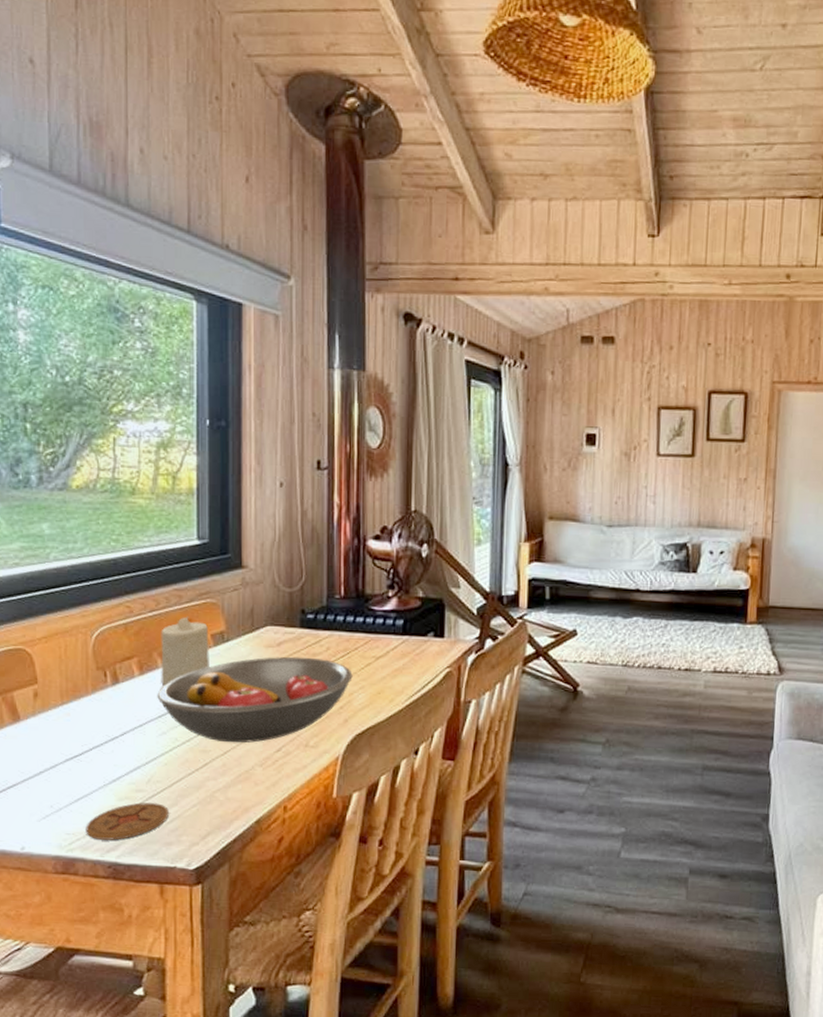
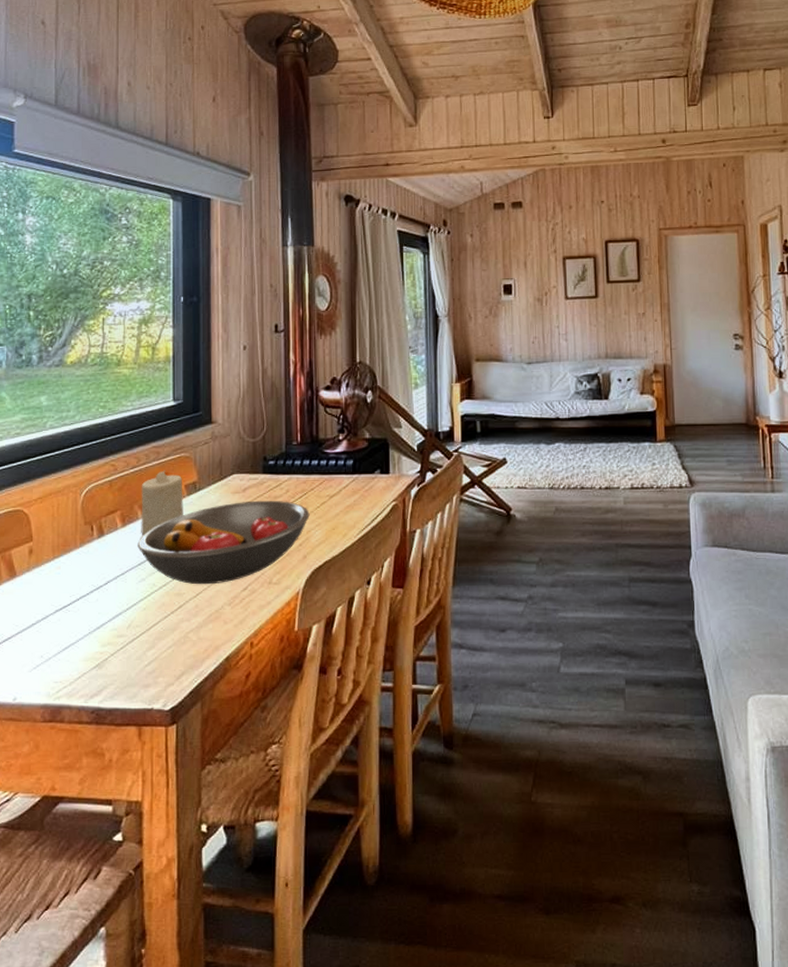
coaster: present [86,802,169,840] -> none [72,647,147,686]

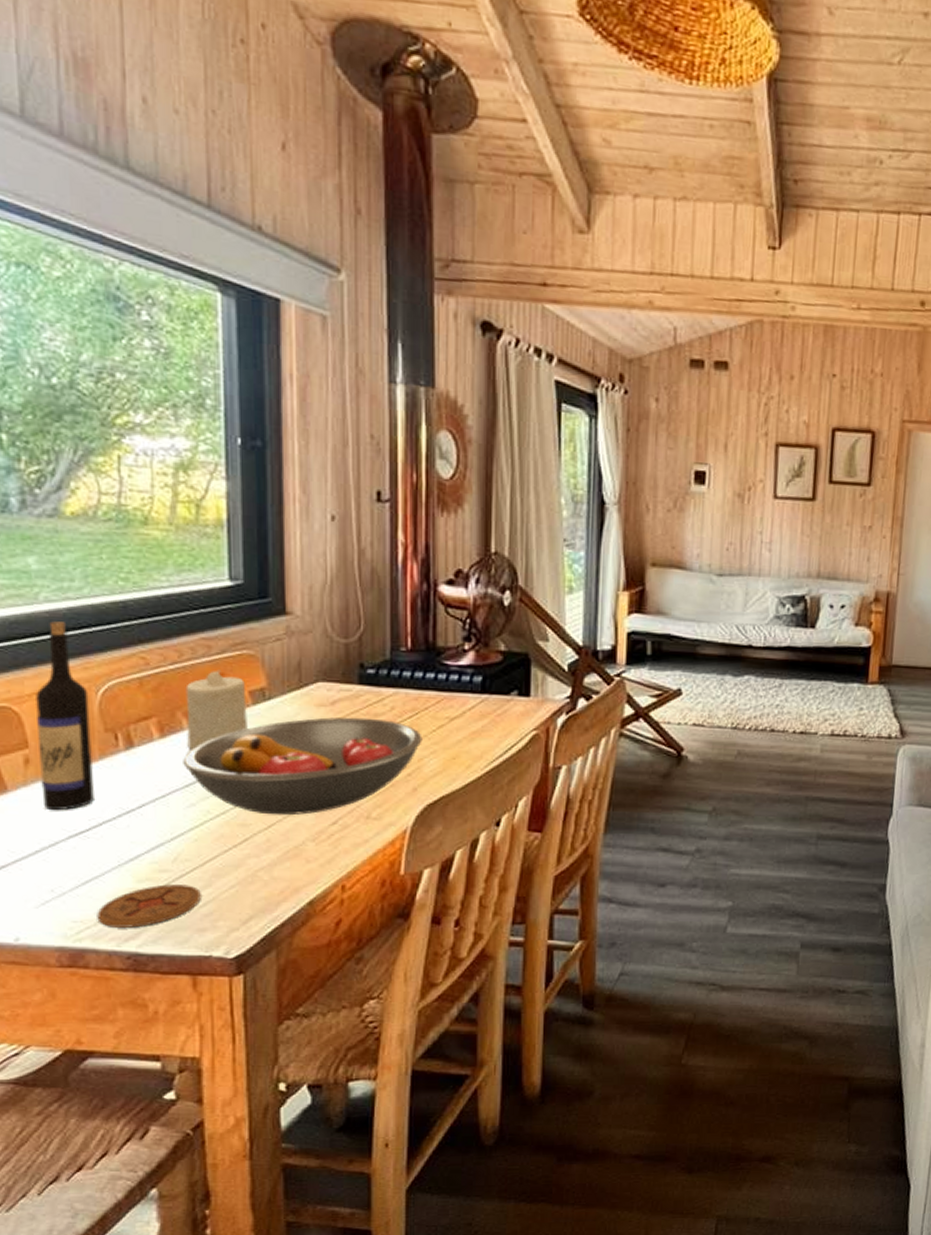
wine bottle: none [39,442,75,590] -> present [36,621,94,811]
coaster: none [72,647,147,686] -> present [97,884,201,928]

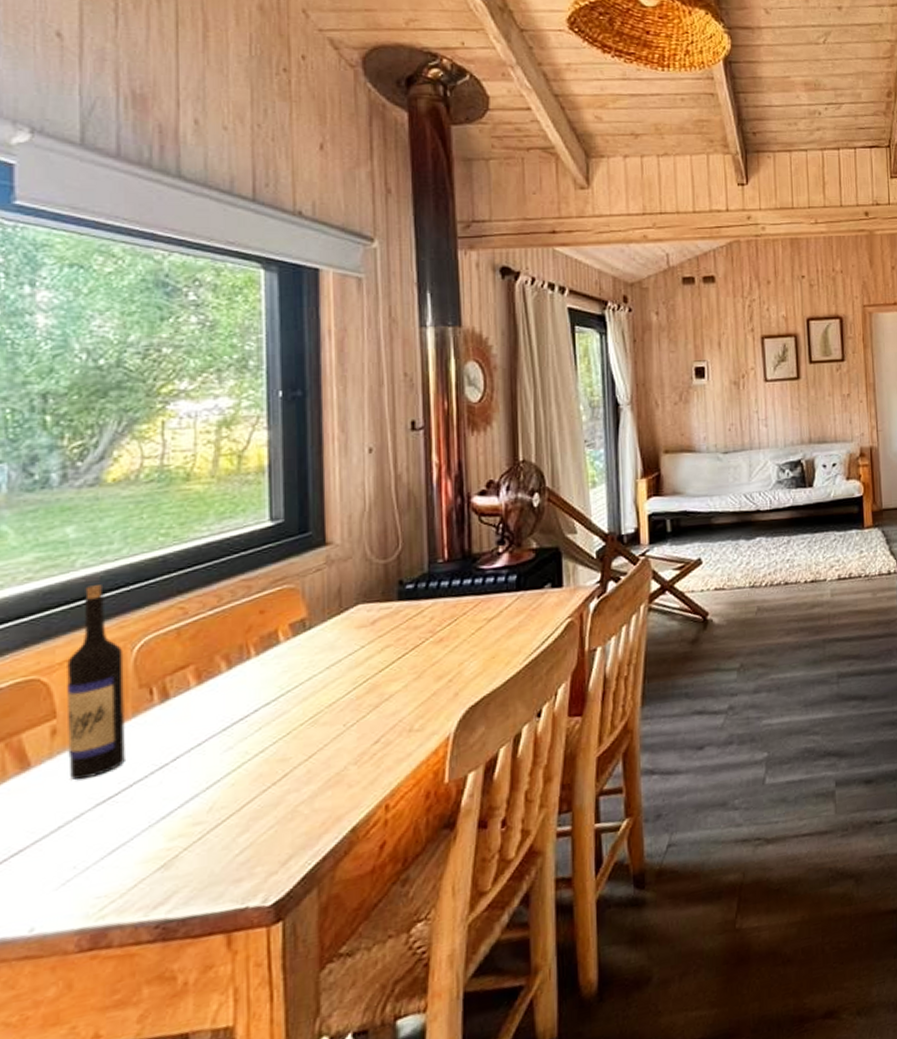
coaster: present [97,884,201,928] -> none [123,834,237,897]
fruit bowl: present [183,717,422,816] -> none [220,630,462,746]
candle: present [185,669,248,750] -> none [224,607,288,693]

